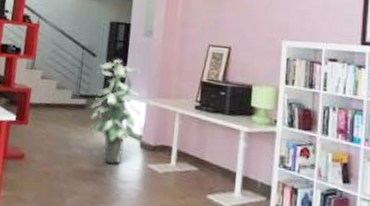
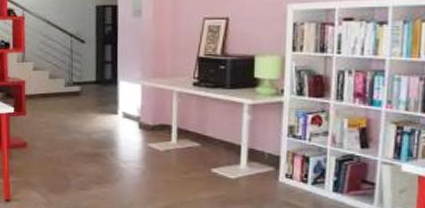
indoor plant: present [88,58,142,164] -> none [85,43,137,146]

